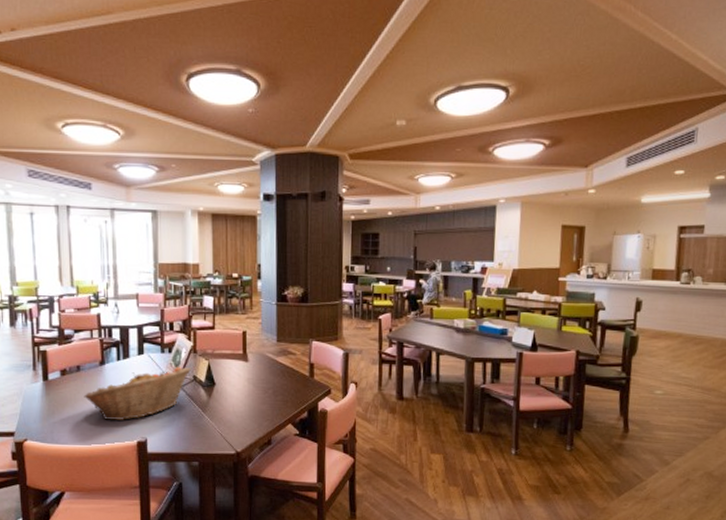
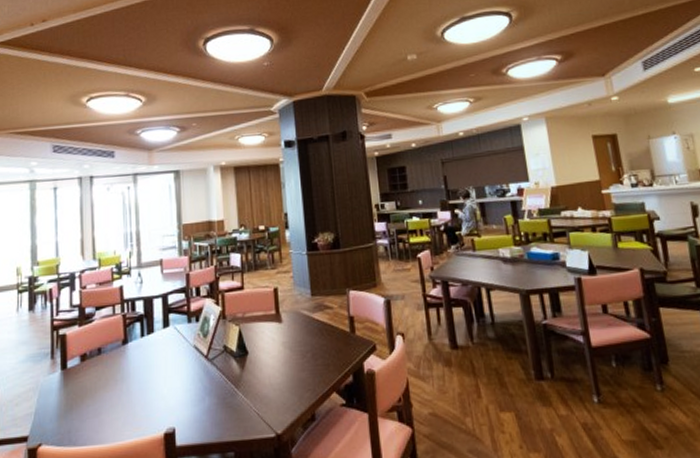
fruit basket: present [84,367,191,420] -> none [105,336,221,410]

